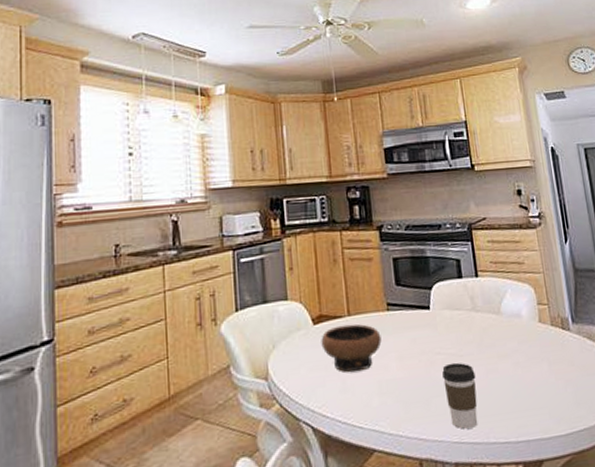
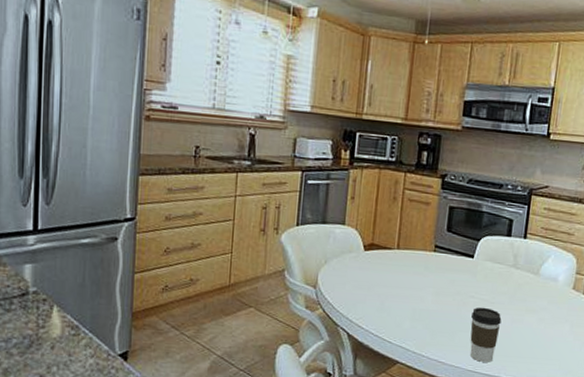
bowl: present [321,324,382,373] -> none [368,255,424,298]

